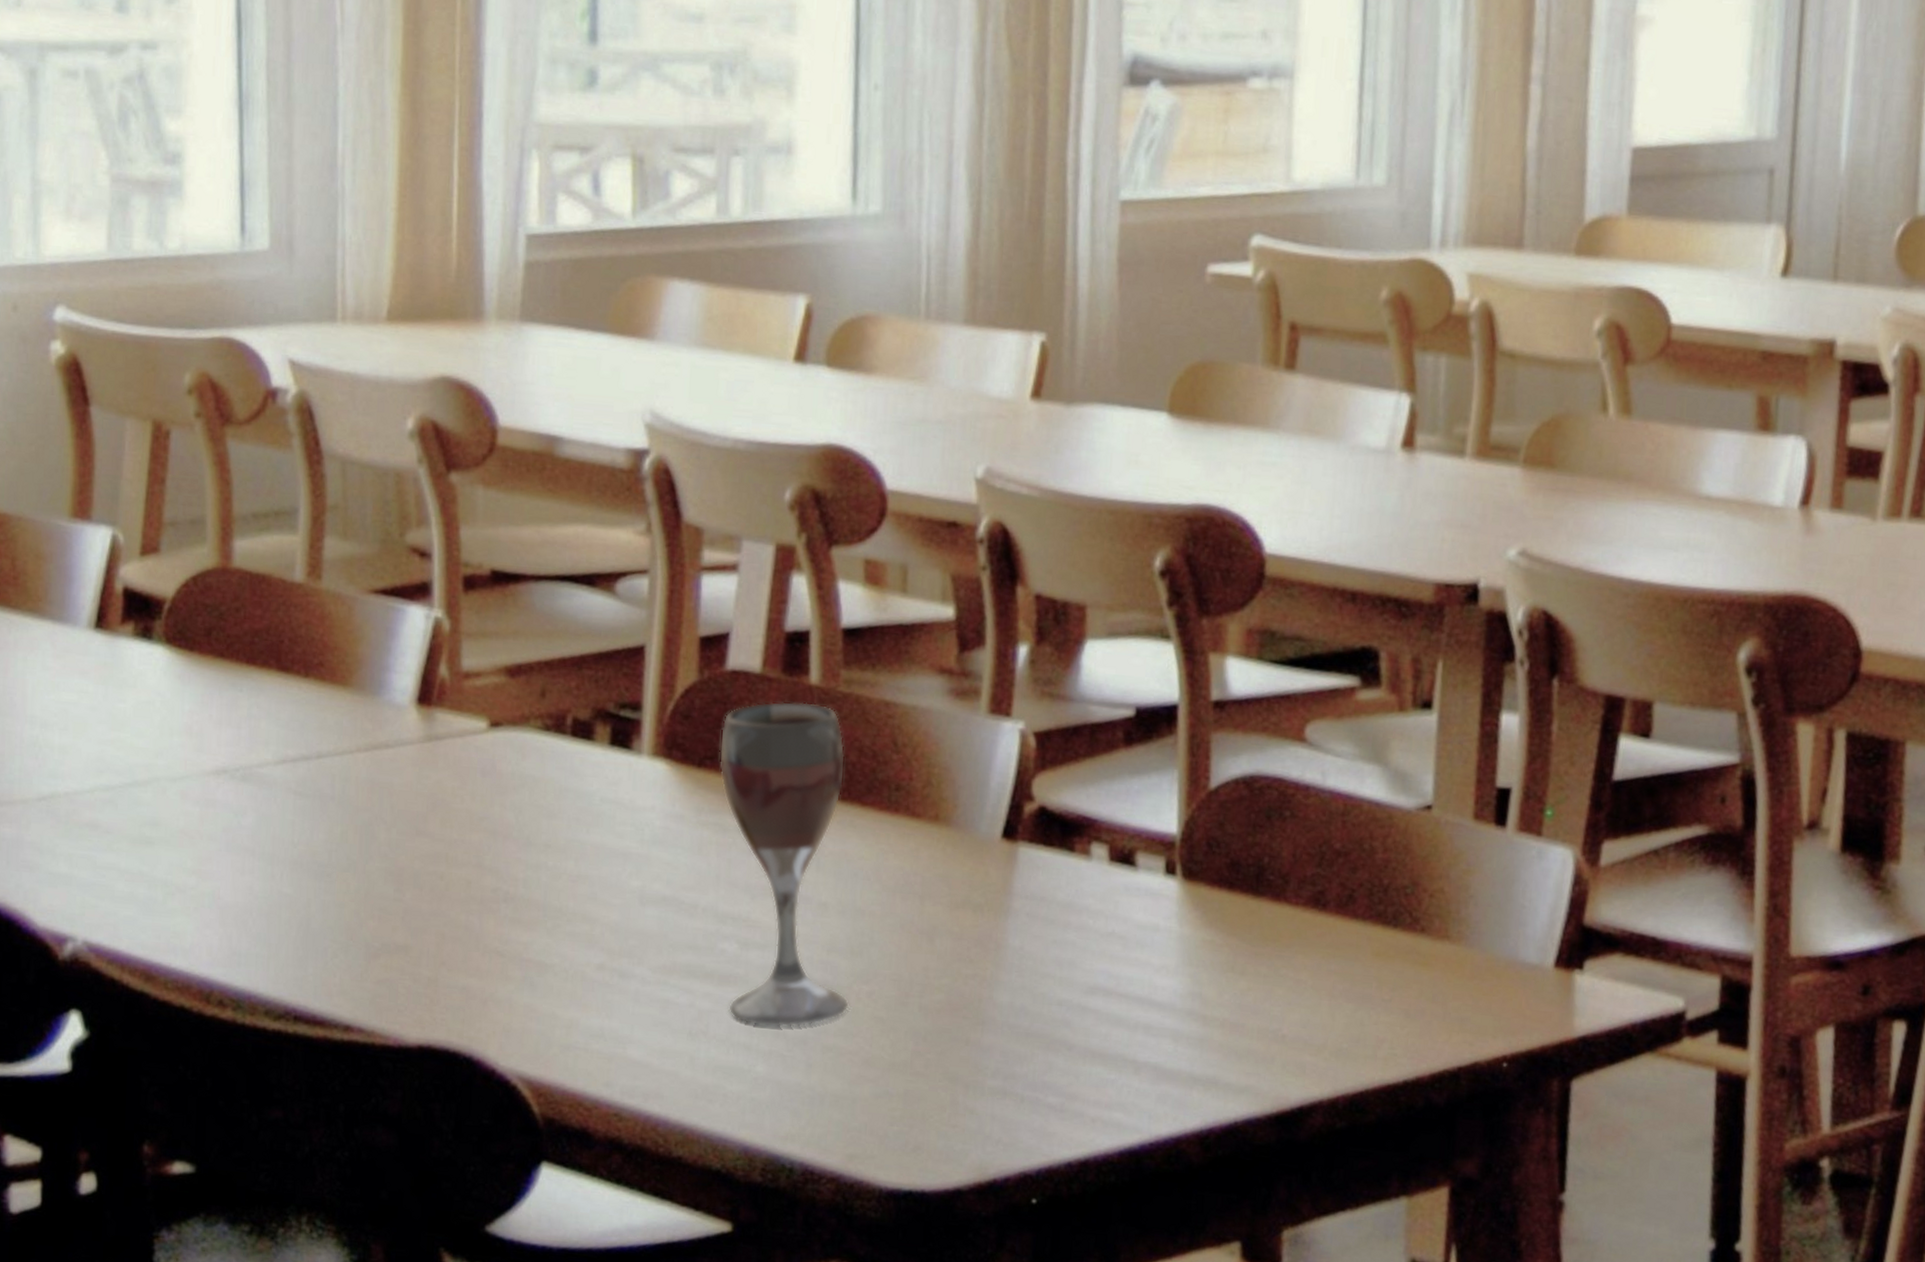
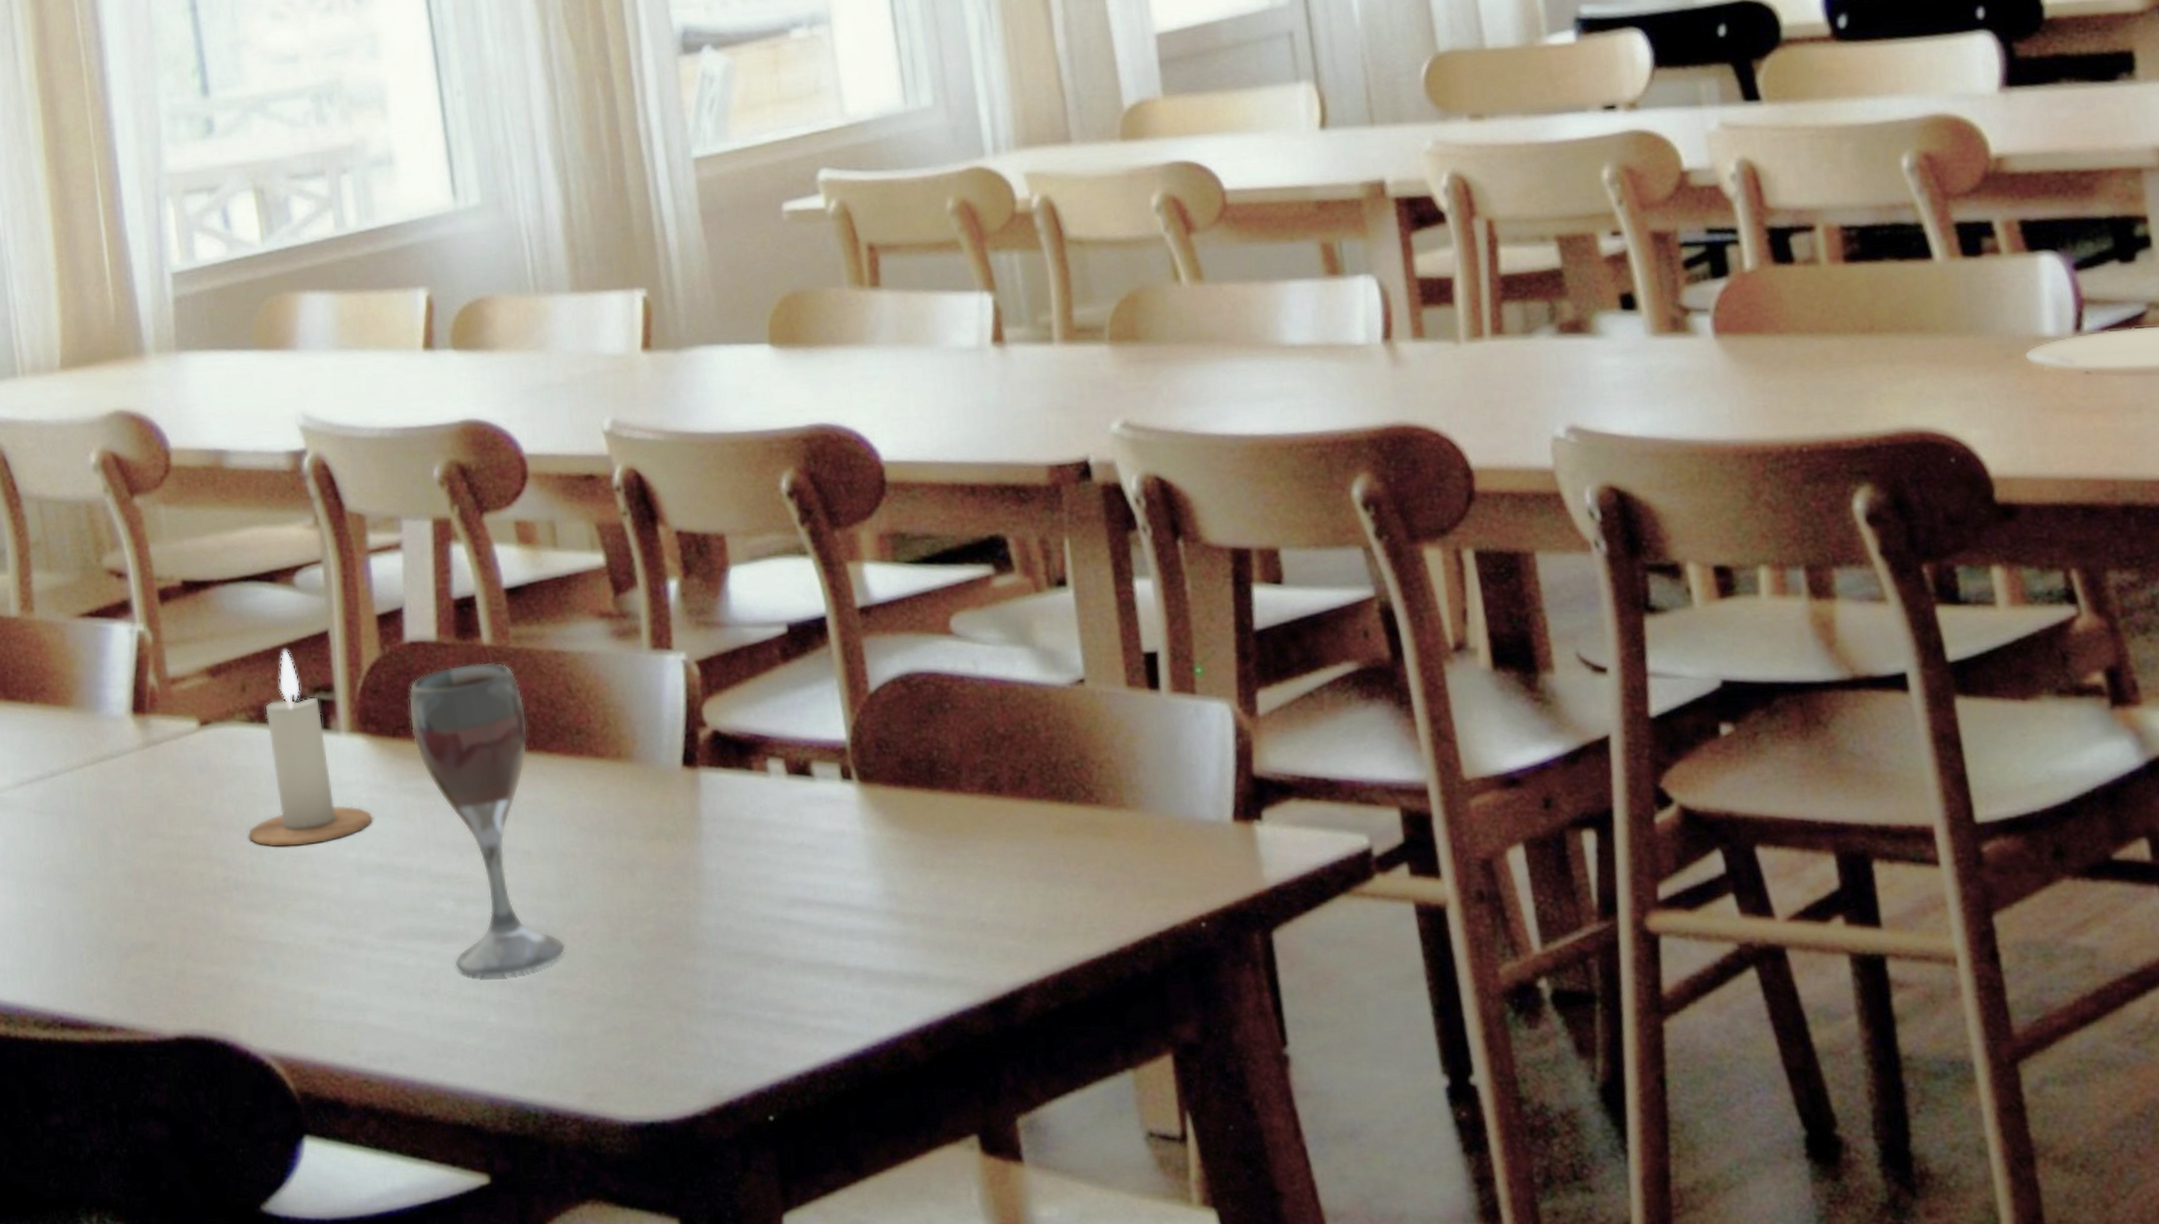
candle: none [525,659,663,867] -> present [247,650,373,848]

